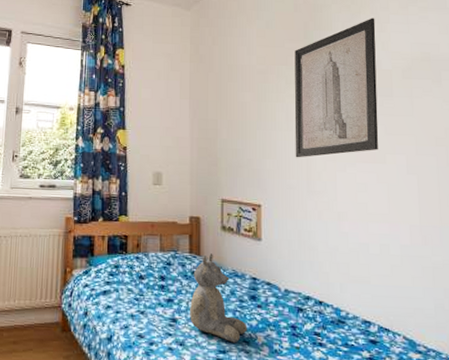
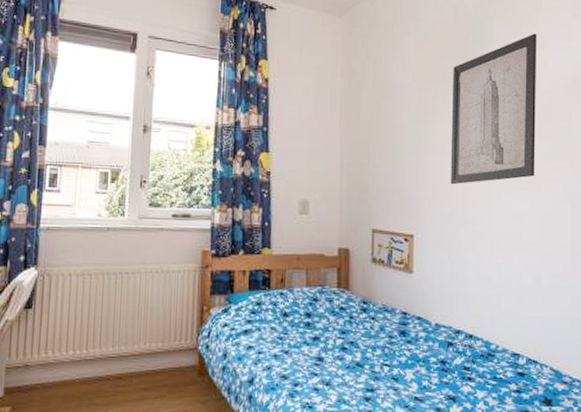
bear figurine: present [190,253,247,343] -> none [337,288,396,381]

